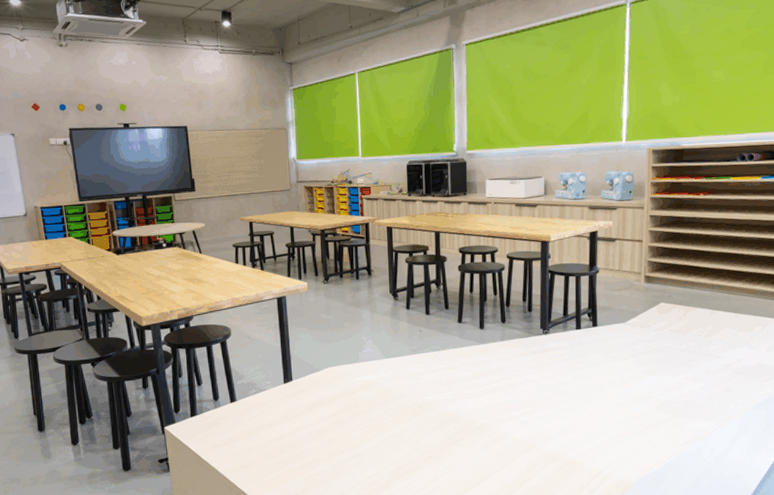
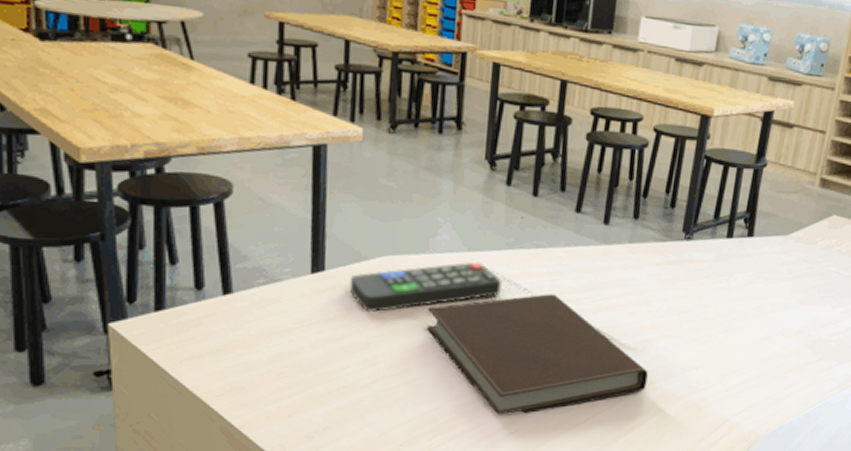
remote control: none [309,365,413,407] -> present [349,262,503,312]
notebook: none [362,384,531,476] -> present [426,294,648,415]

